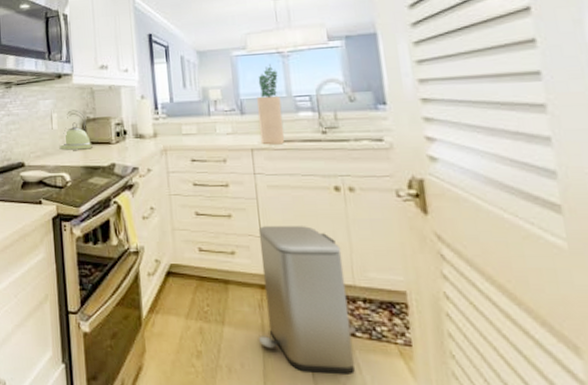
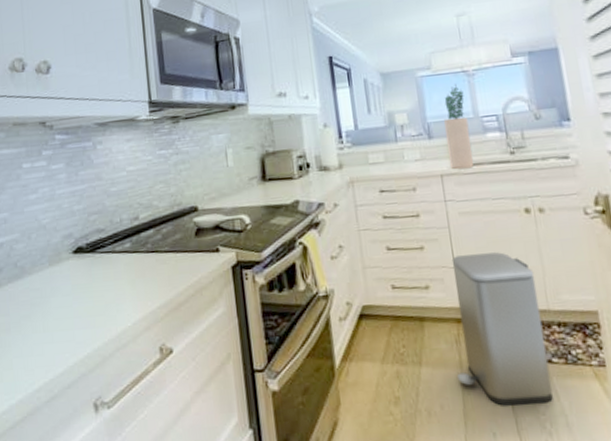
kettle: present [59,109,93,150] -> none [236,143,273,190]

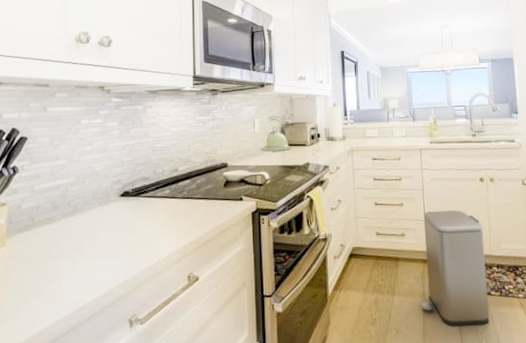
kettle: none [236,143,273,190] -> present [260,115,290,152]
vase: present [443,83,475,170] -> none [425,79,446,146]

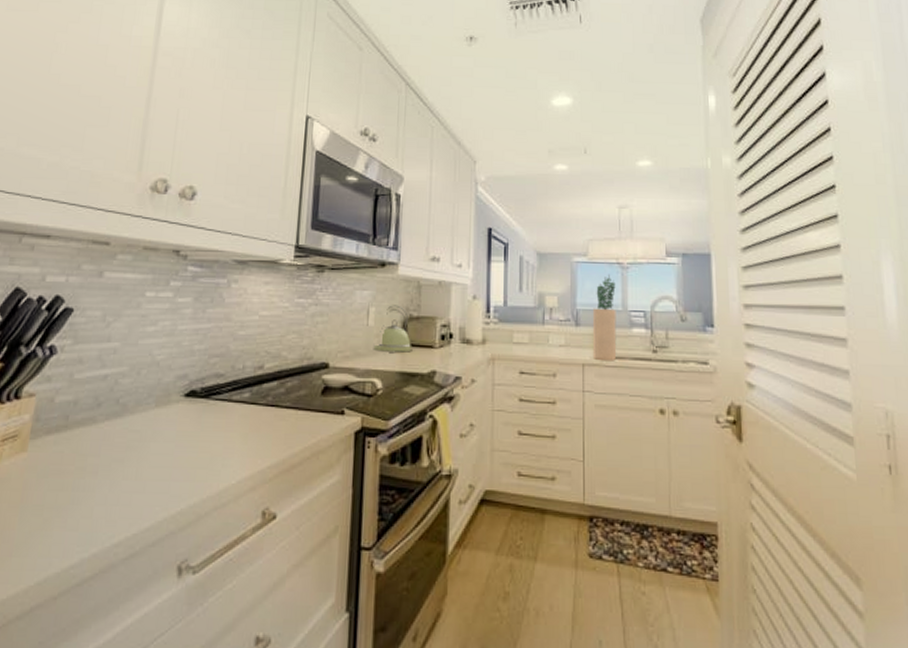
pedal bin: present [420,210,490,327] -> none [570,449,664,614]
vase: none [425,79,446,146] -> present [592,274,617,361]

